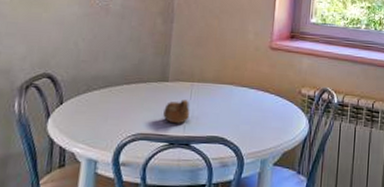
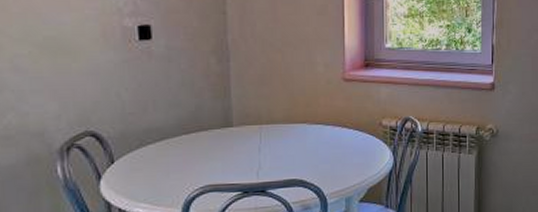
cup: present [163,100,190,124] -> none [232,144,262,171]

